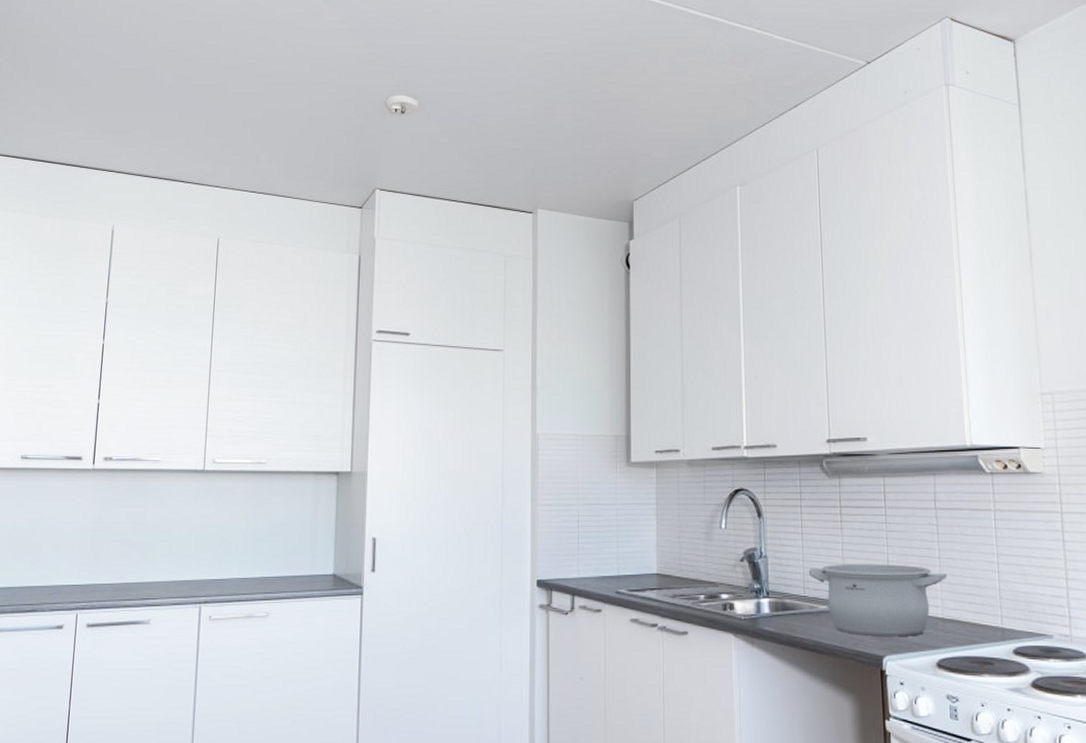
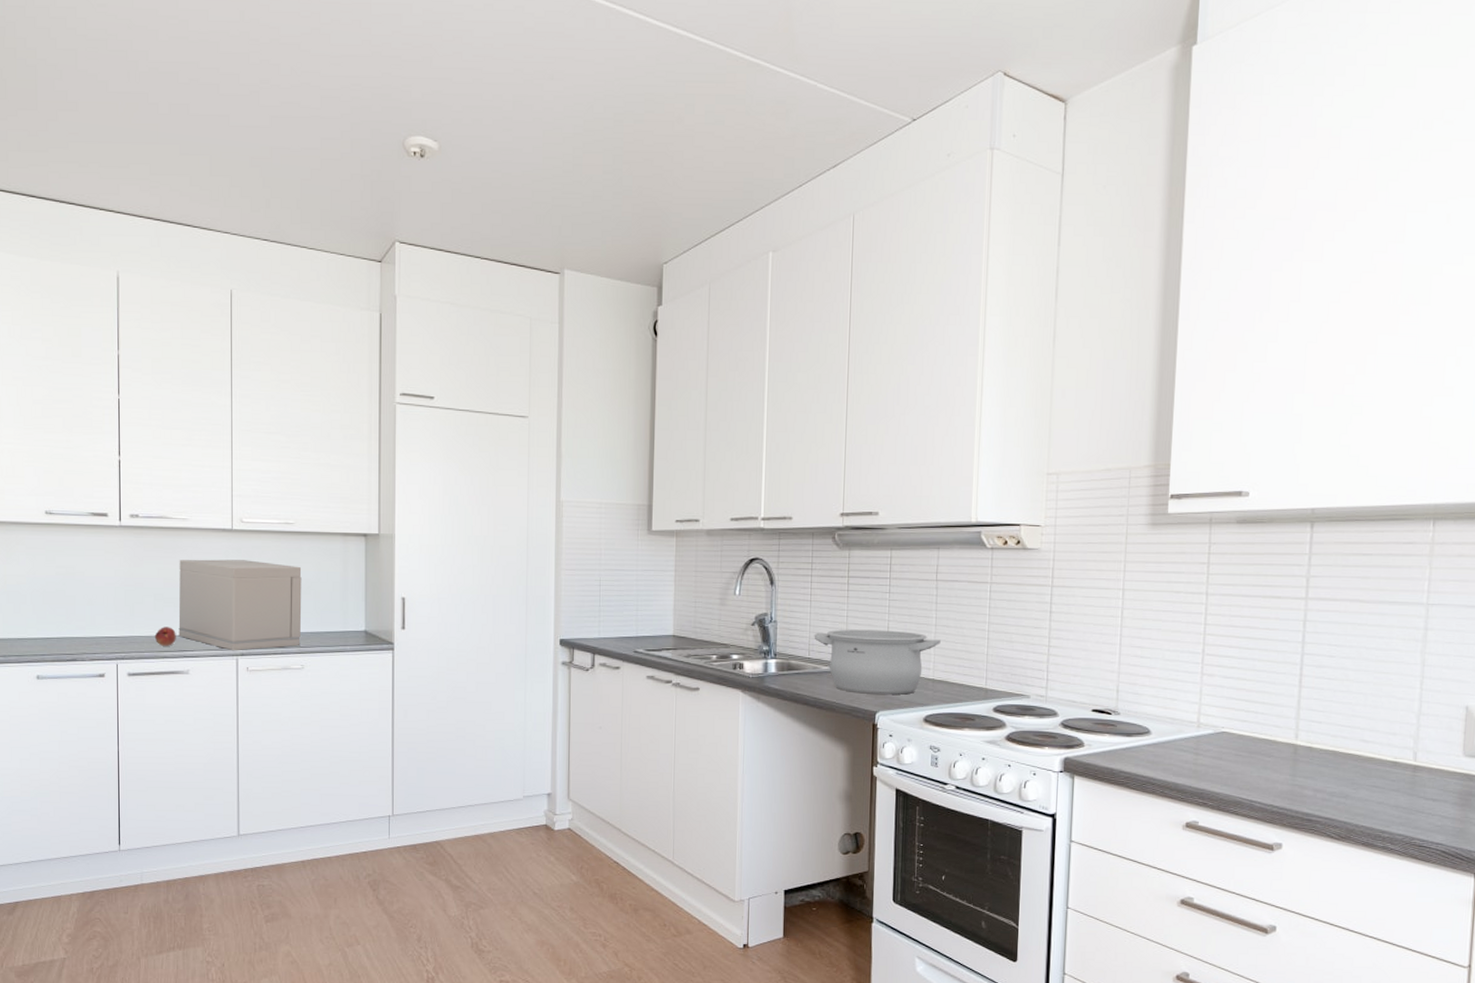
fruit: none [117,573,140,594] -> present [154,627,176,646]
microwave: none [142,501,272,599] -> present [178,559,302,651]

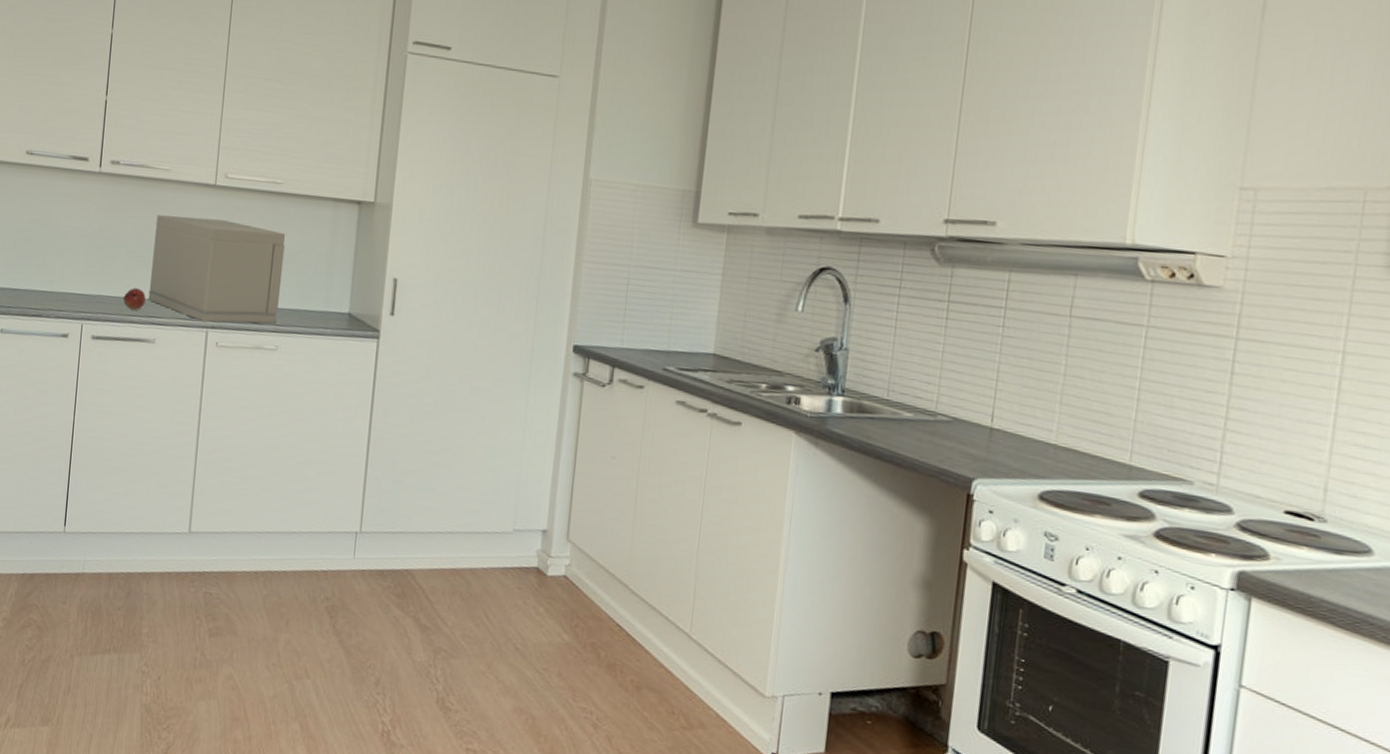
cooking pot: present [814,629,941,695] -> none [896,367,1070,461]

